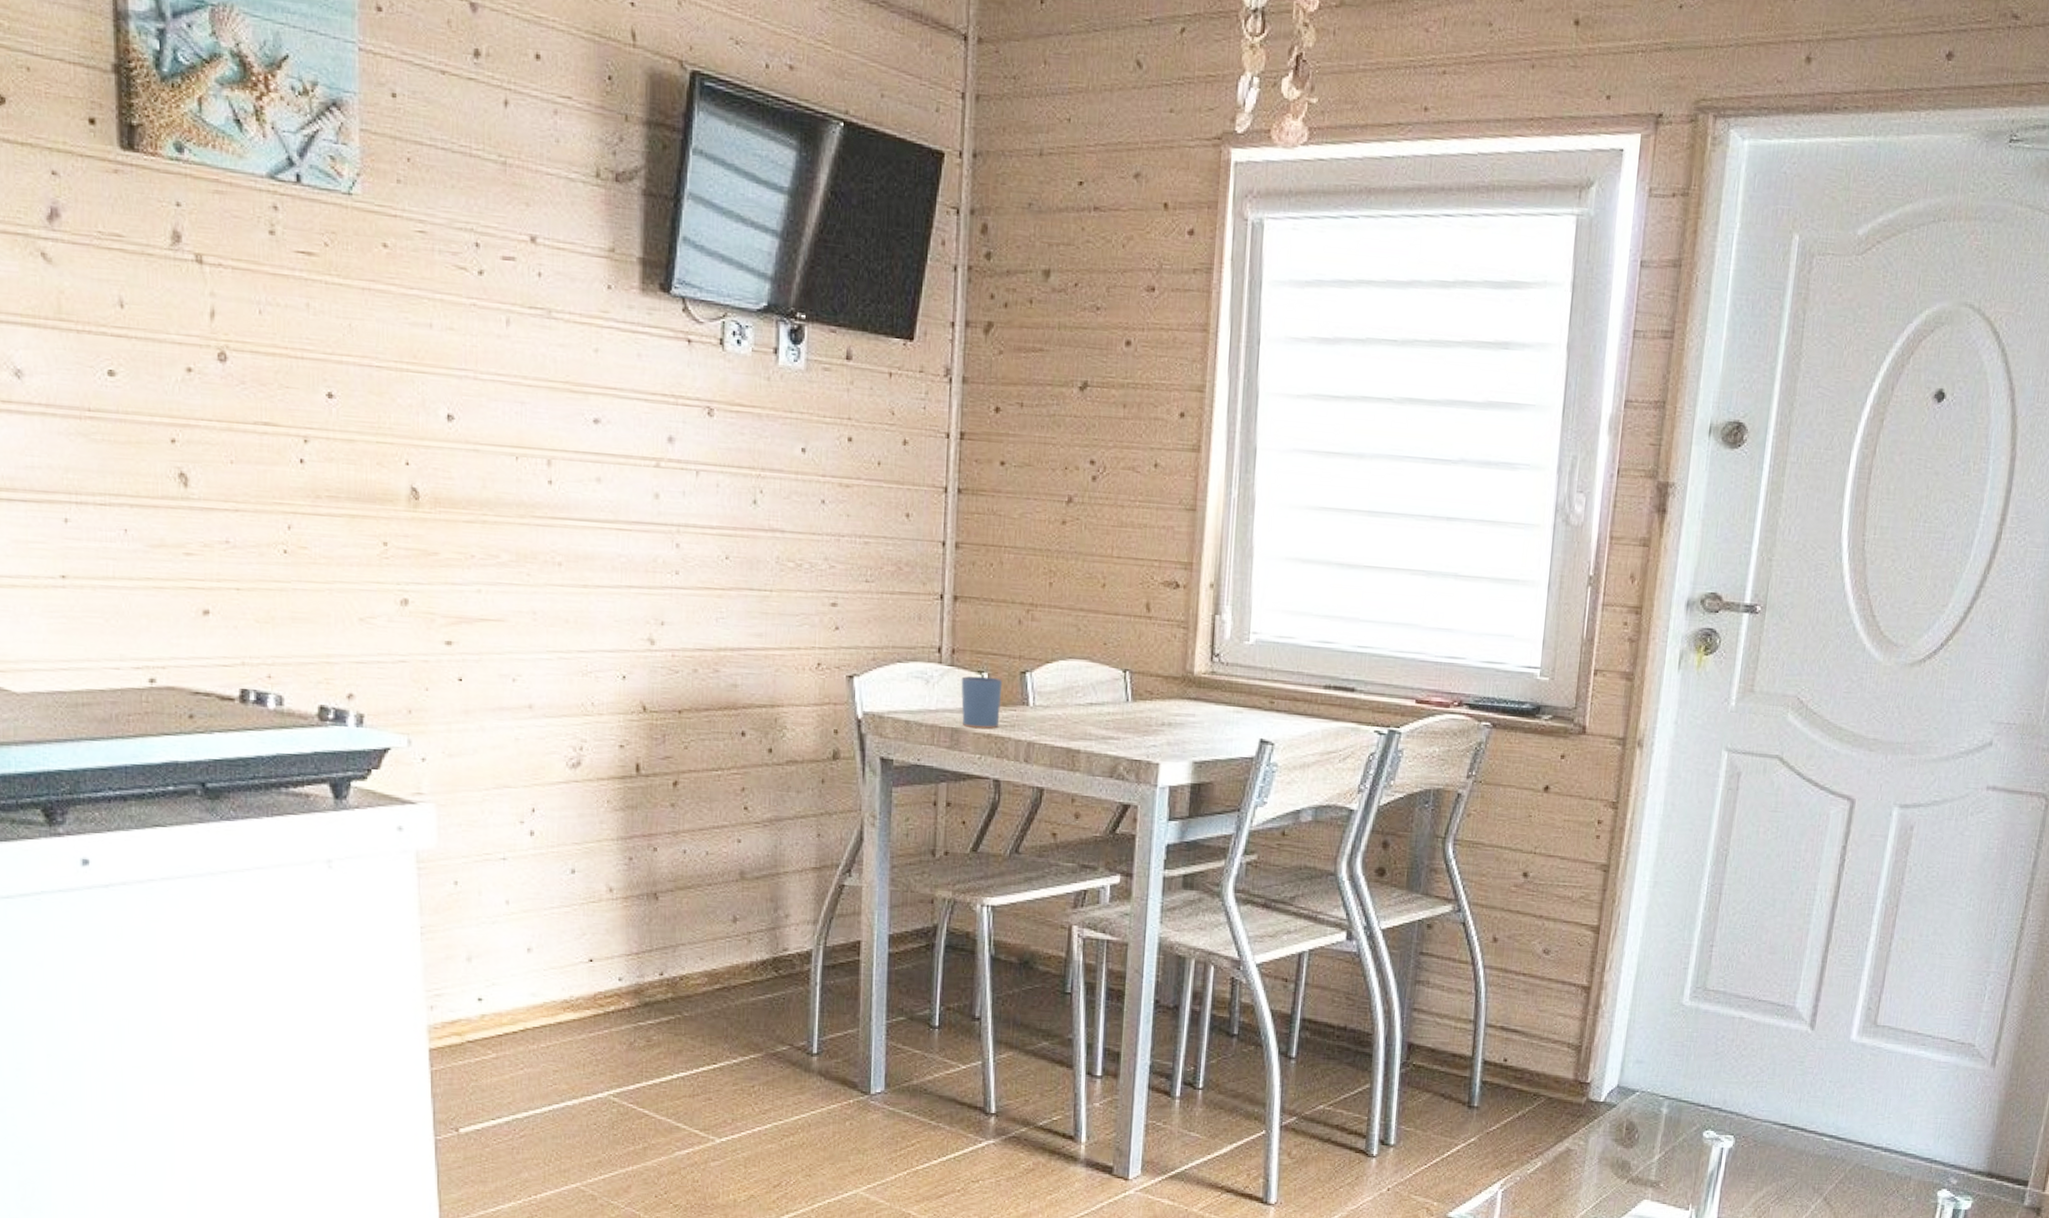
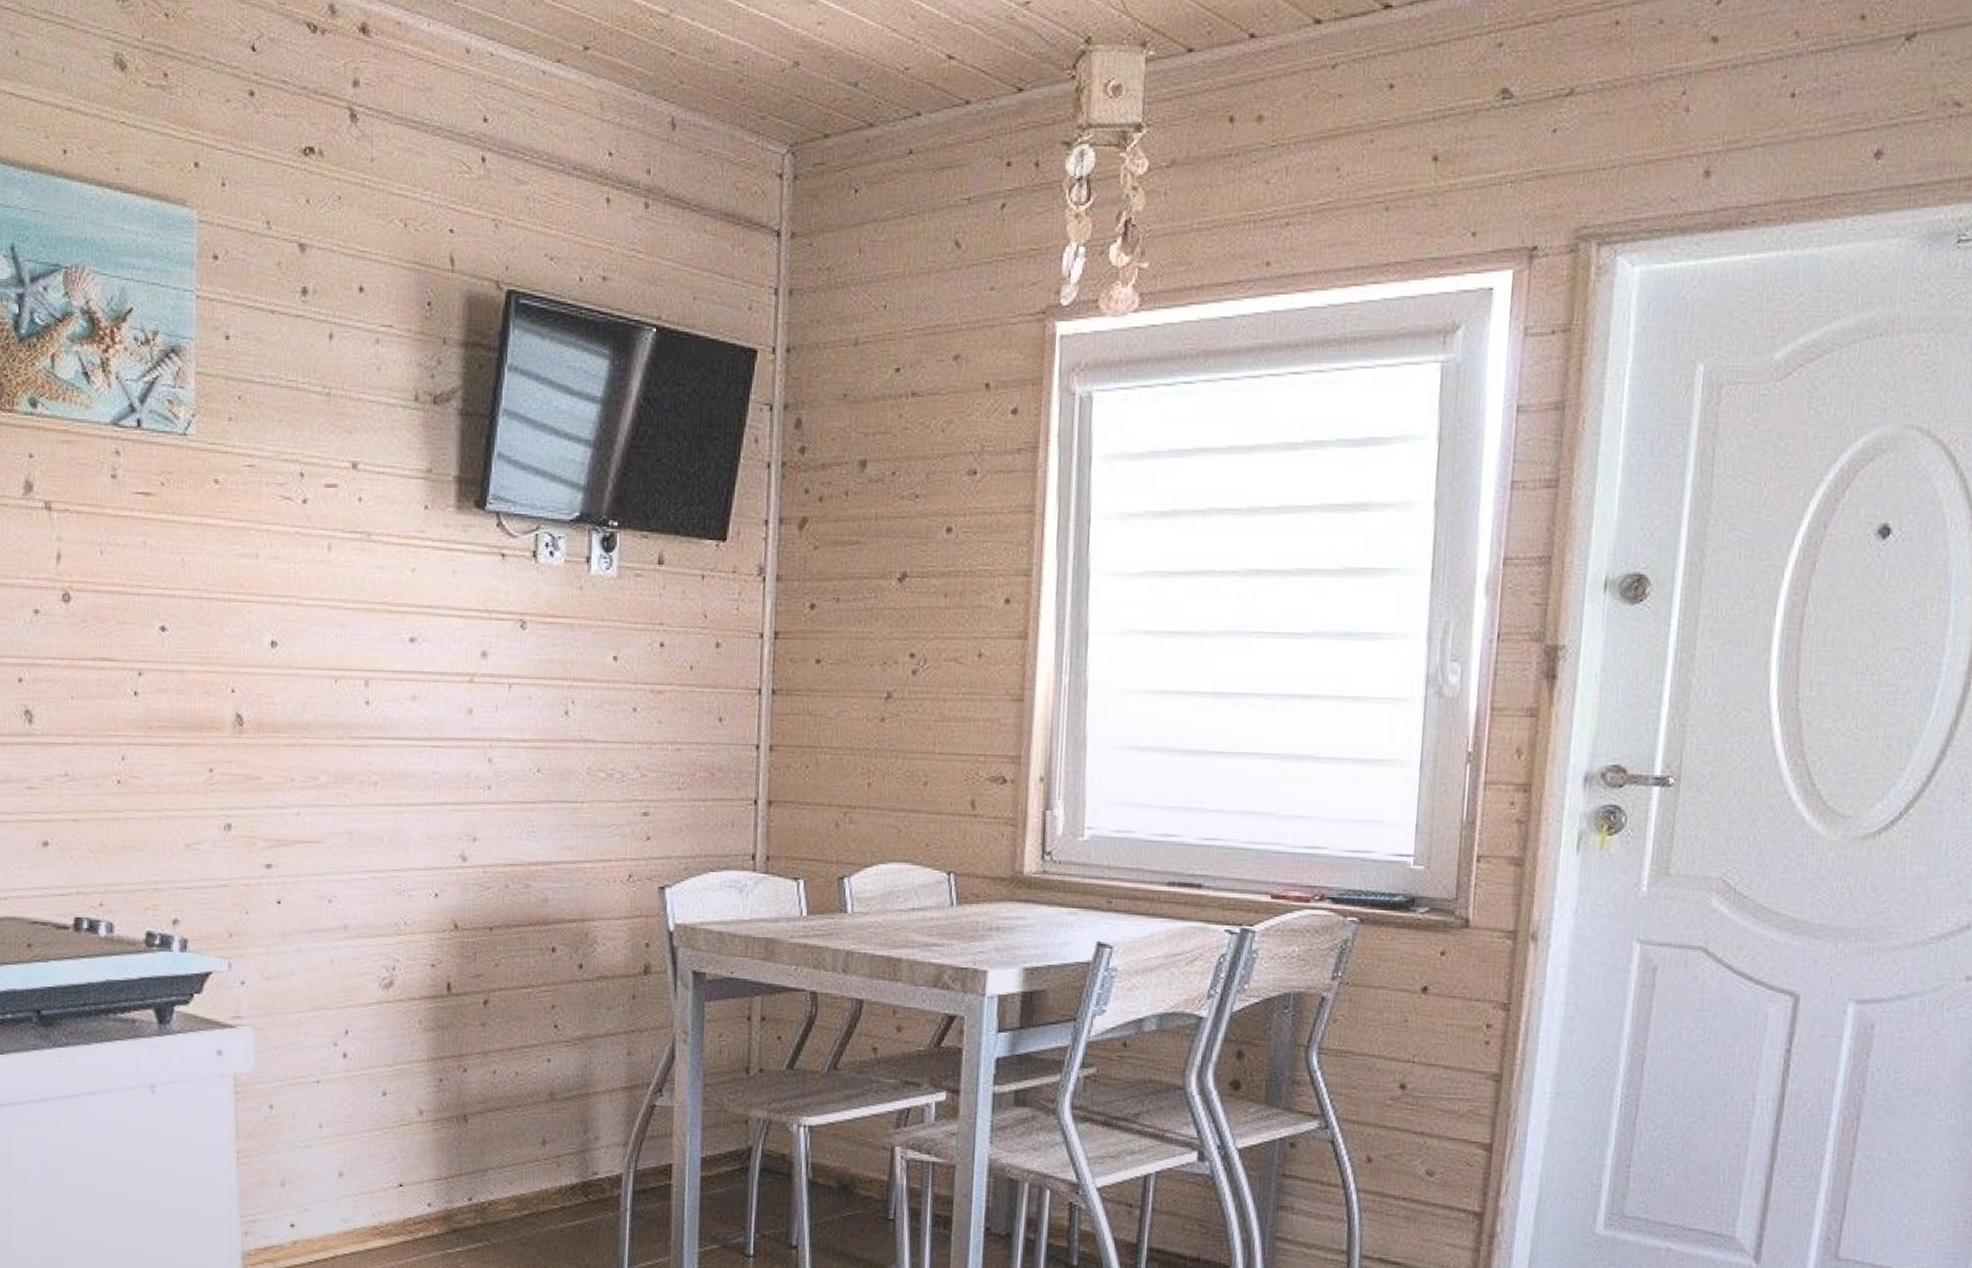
mug: present [961,676,1003,730] -> none [776,883,819,939]

